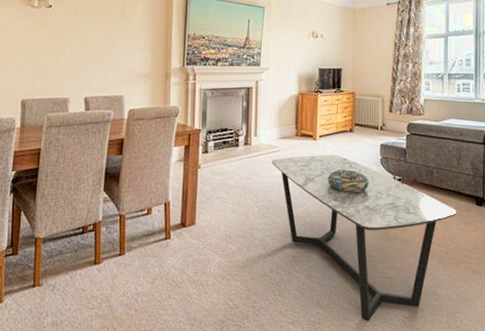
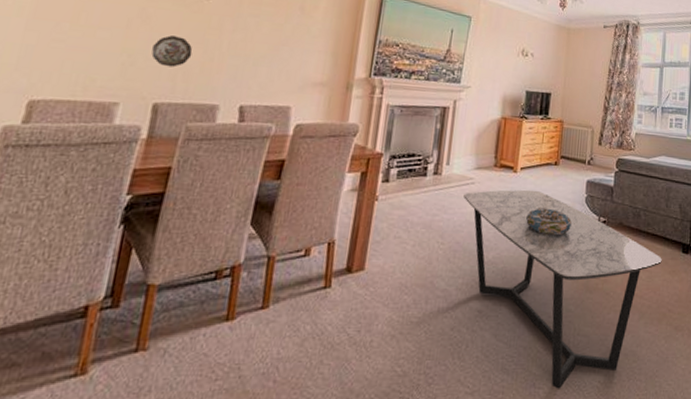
decorative plate: none [15,46,44,71] -> present [151,35,193,67]

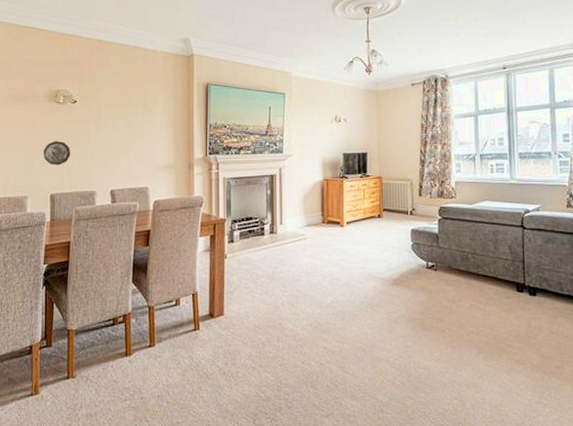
coffee table: present [463,189,662,389] -> none [298,241,496,415]
decorative bowl: present [526,208,572,236] -> none [357,257,401,281]

